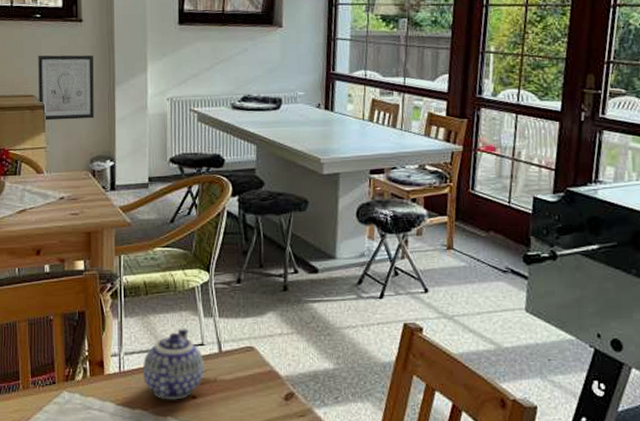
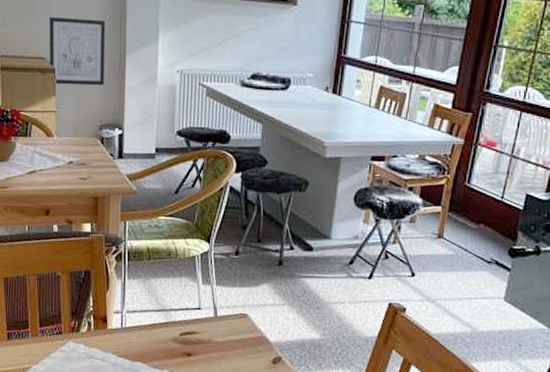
teapot: present [142,328,205,400] -> none [142,292,201,356]

